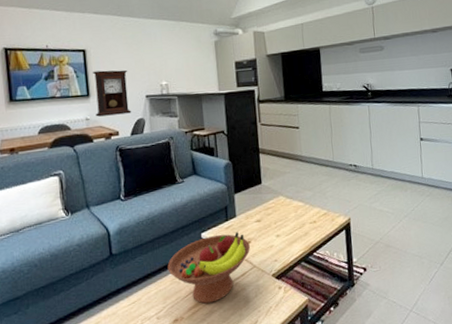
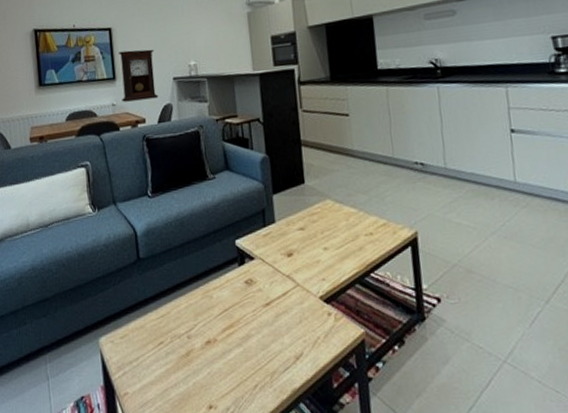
fruit bowl: present [167,232,250,304] -> none [198,241,292,325]

